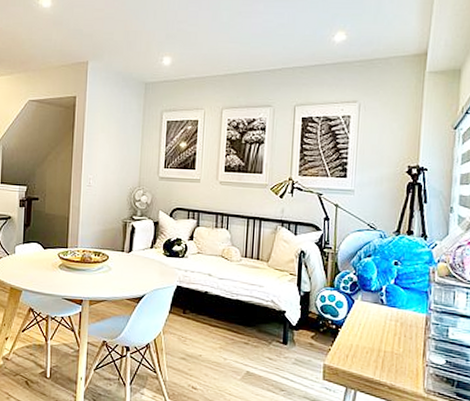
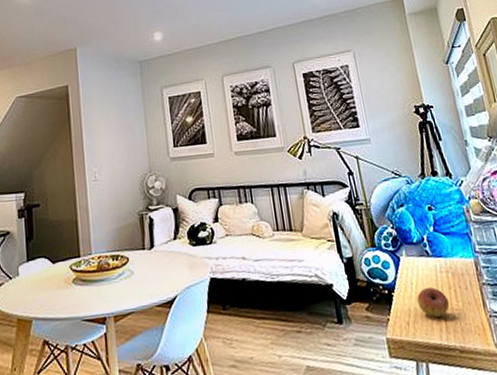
fruit: none [361,330,391,357] -> present [417,287,450,317]

